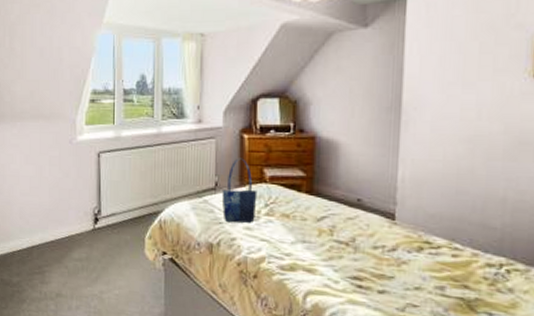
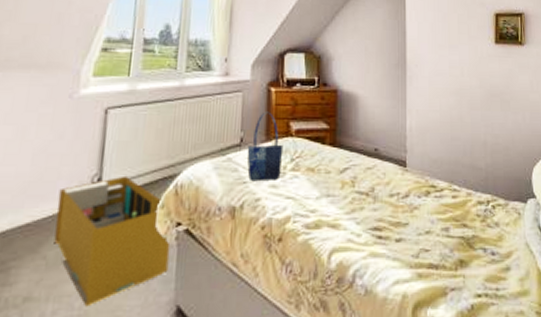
storage bin: none [71,209,159,307] -> present [54,175,171,307]

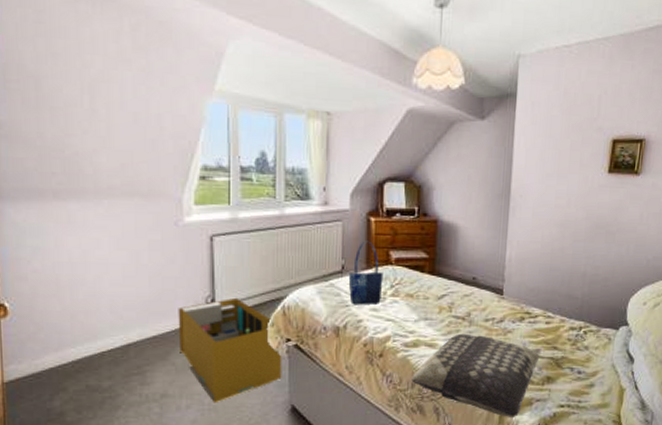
cushion: none [314,211,450,312] -> present [411,333,540,417]

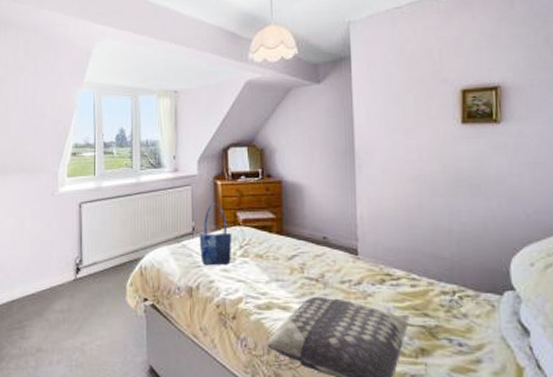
storage bin: present [178,297,283,403] -> none [52,258,141,360]

